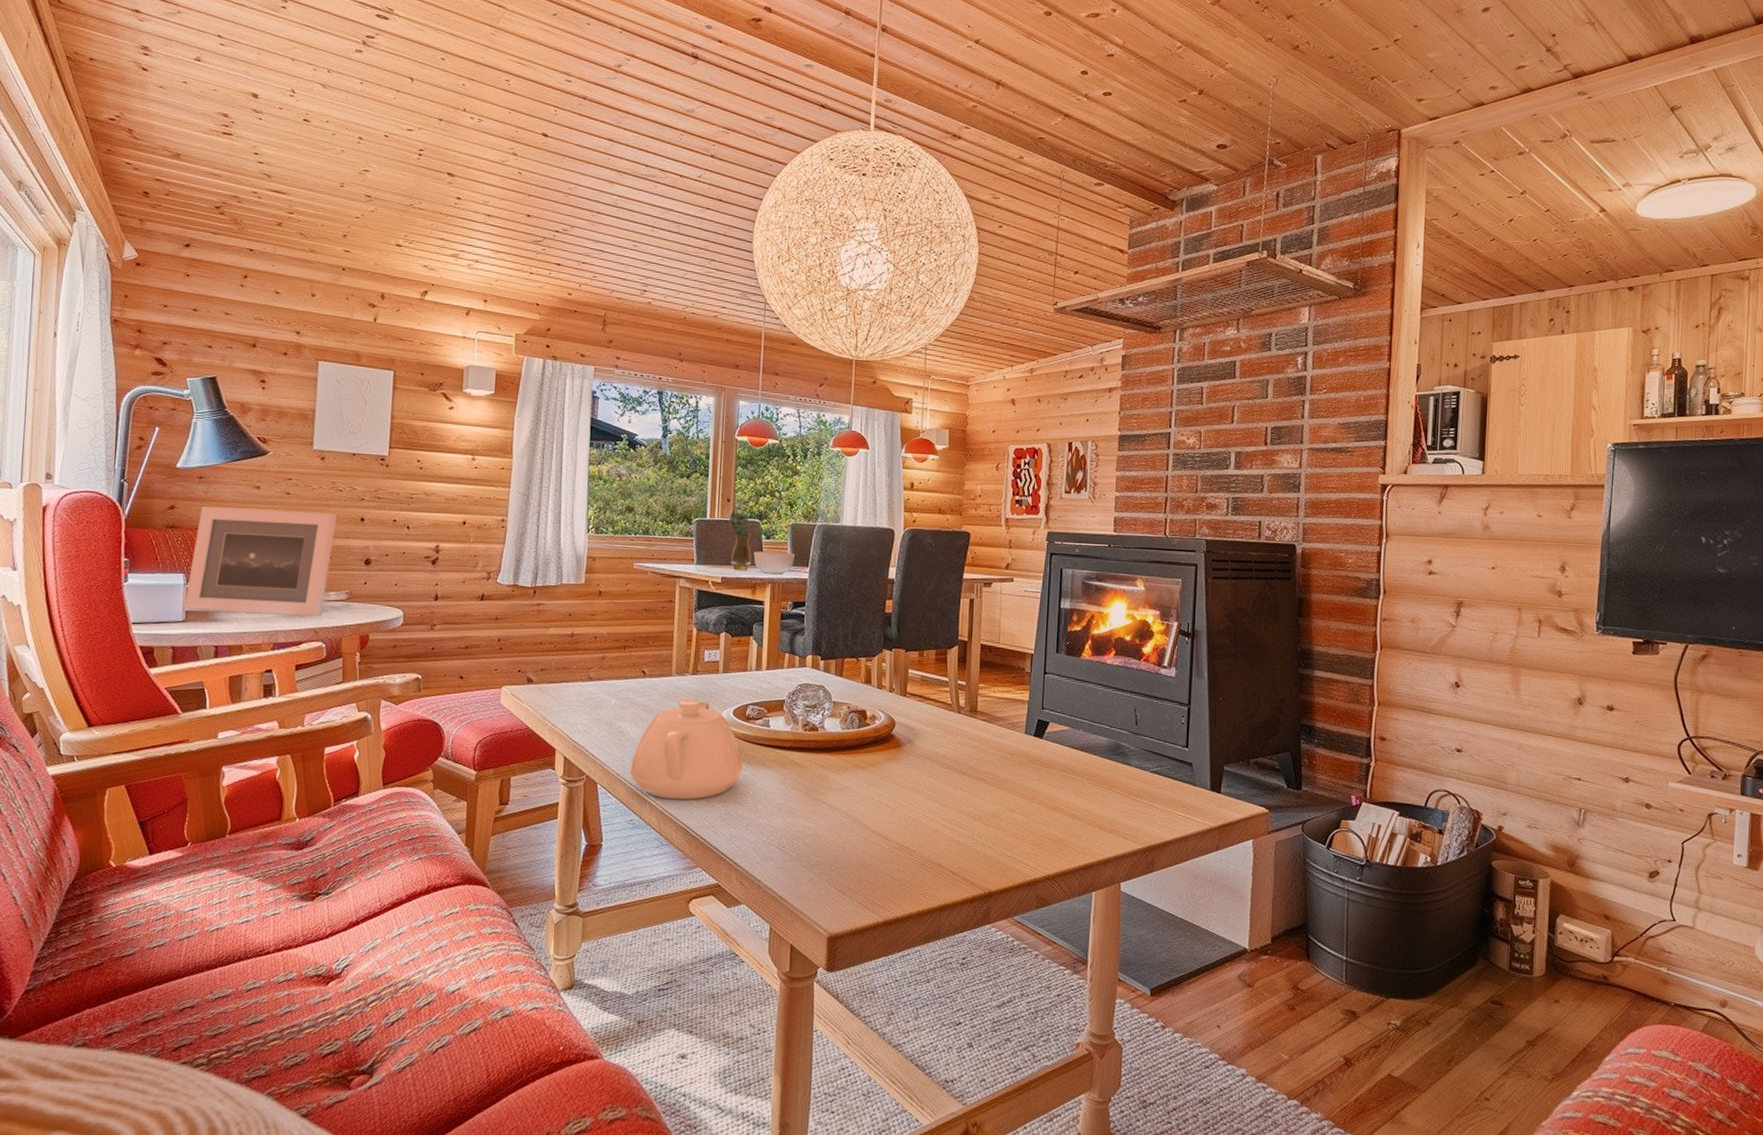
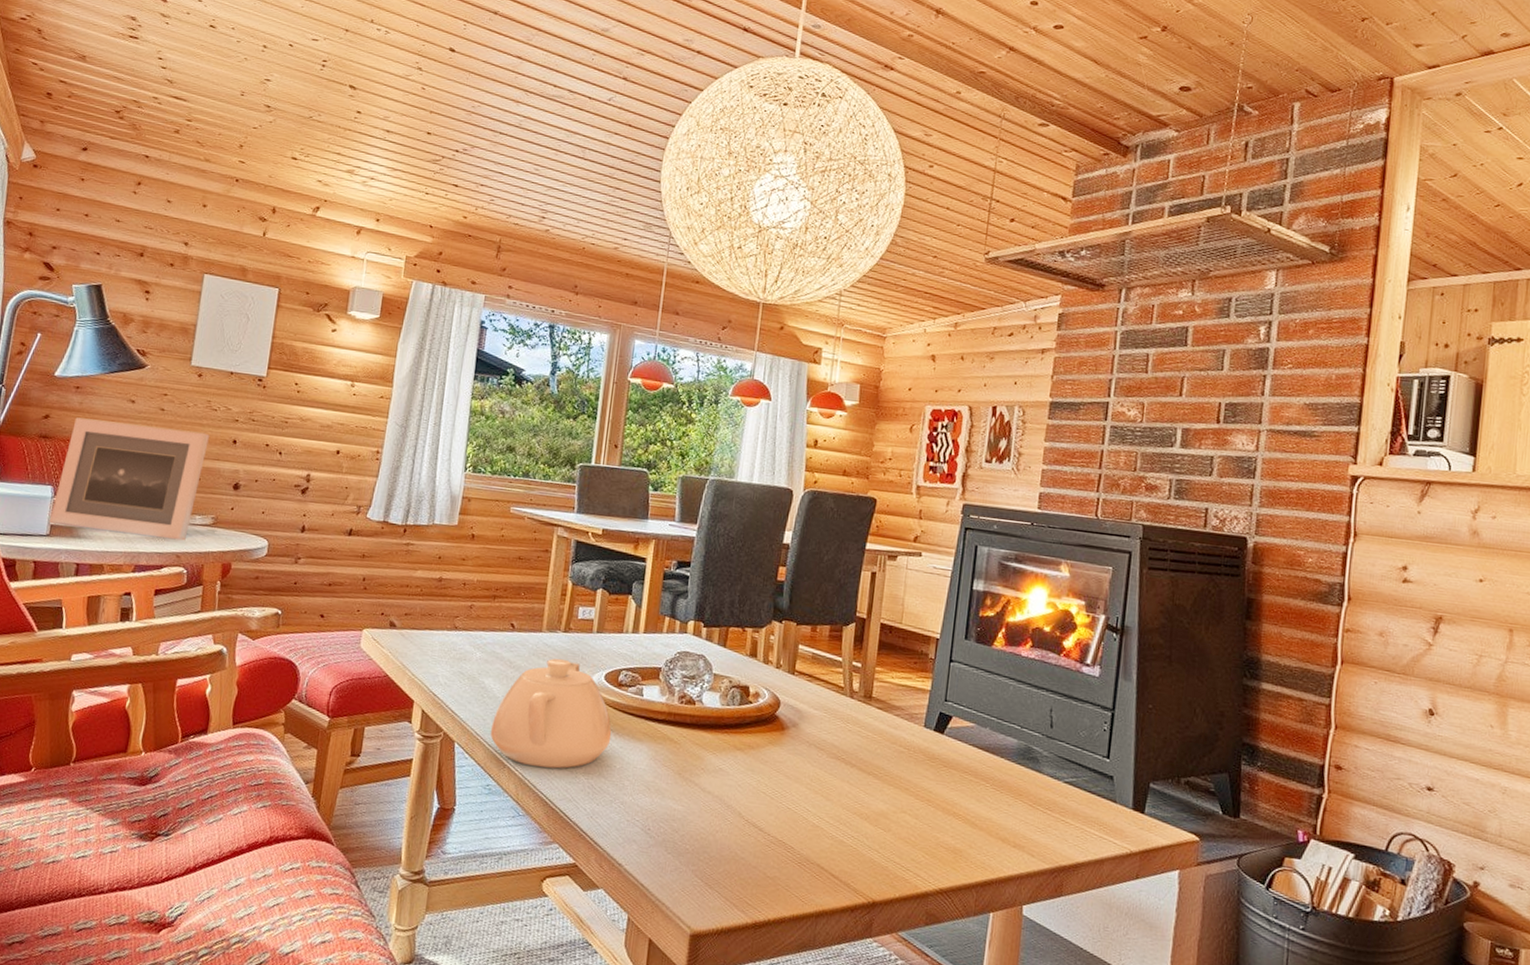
vase: present [728,509,752,572] -> none [613,456,638,525]
bowl: present [753,551,796,576] -> none [638,503,684,532]

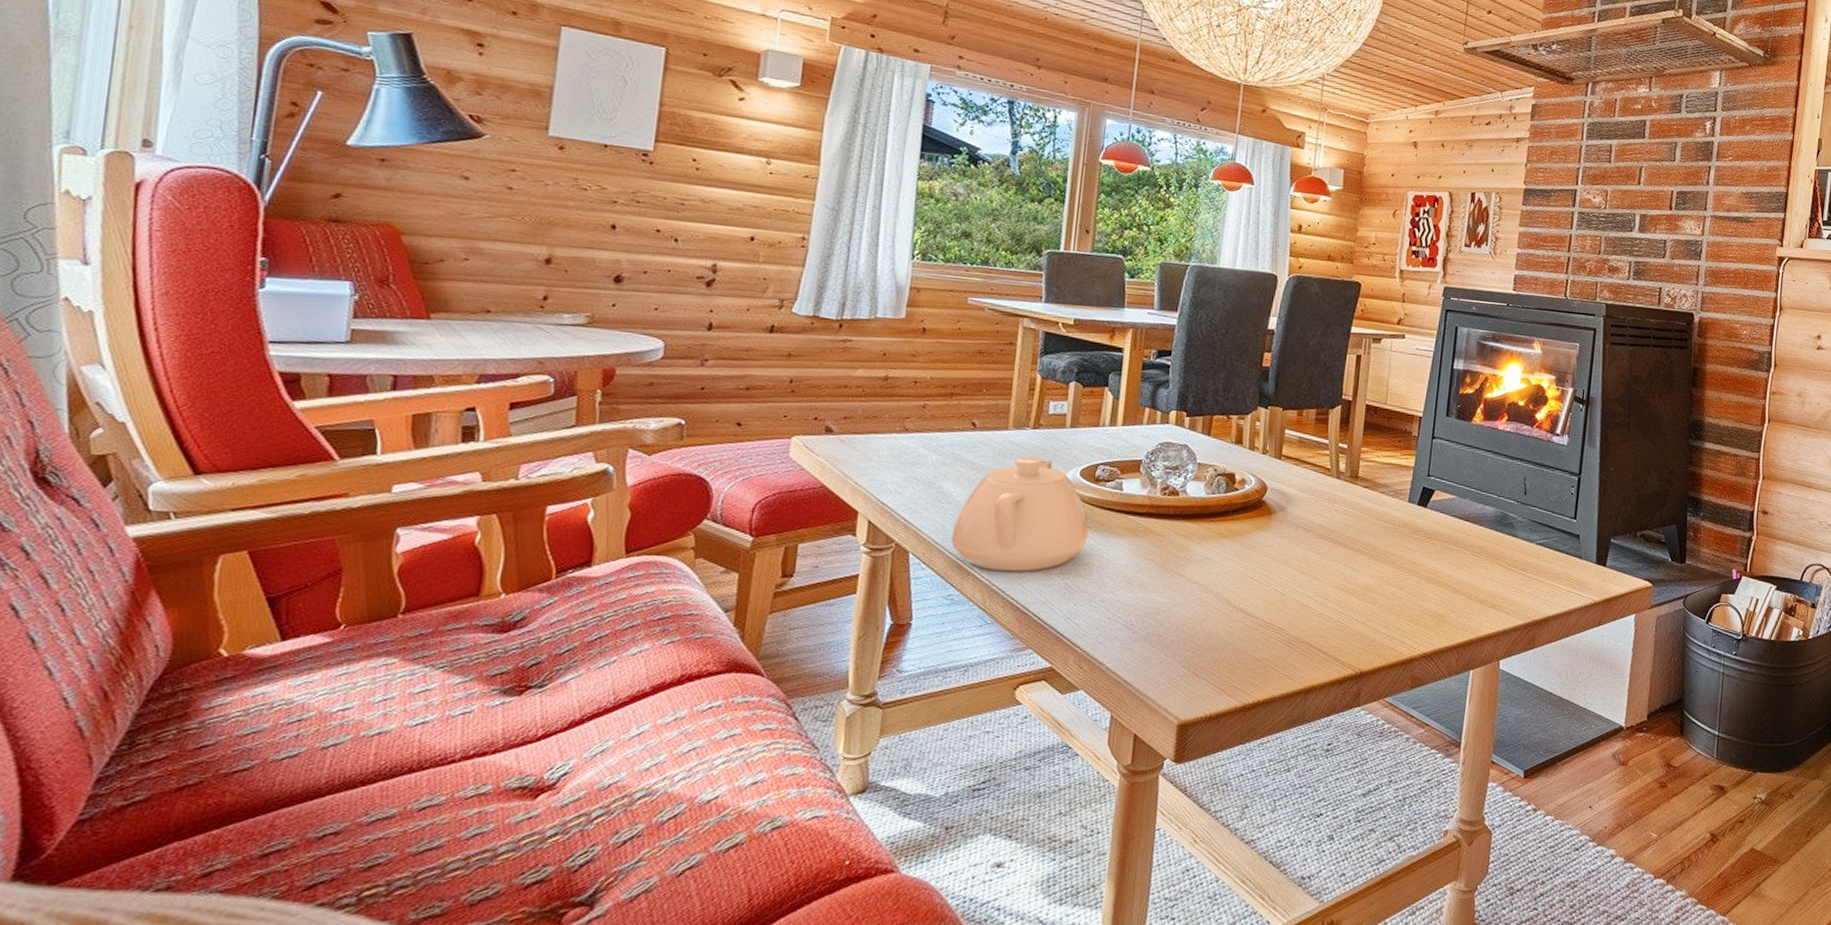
picture frame: present [49,417,209,541] -> none [348,197,578,344]

